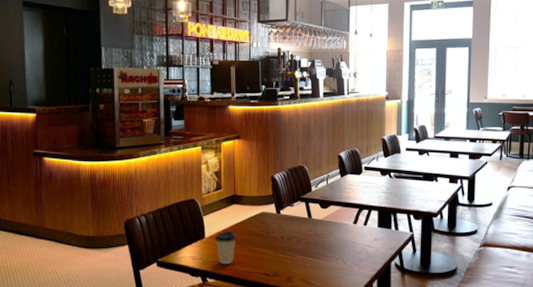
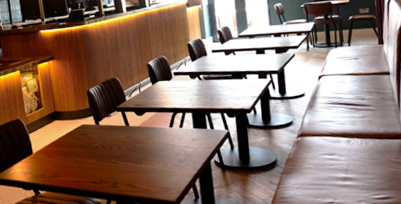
coffee cup: present [214,231,236,264] -> none [41,145,62,176]

